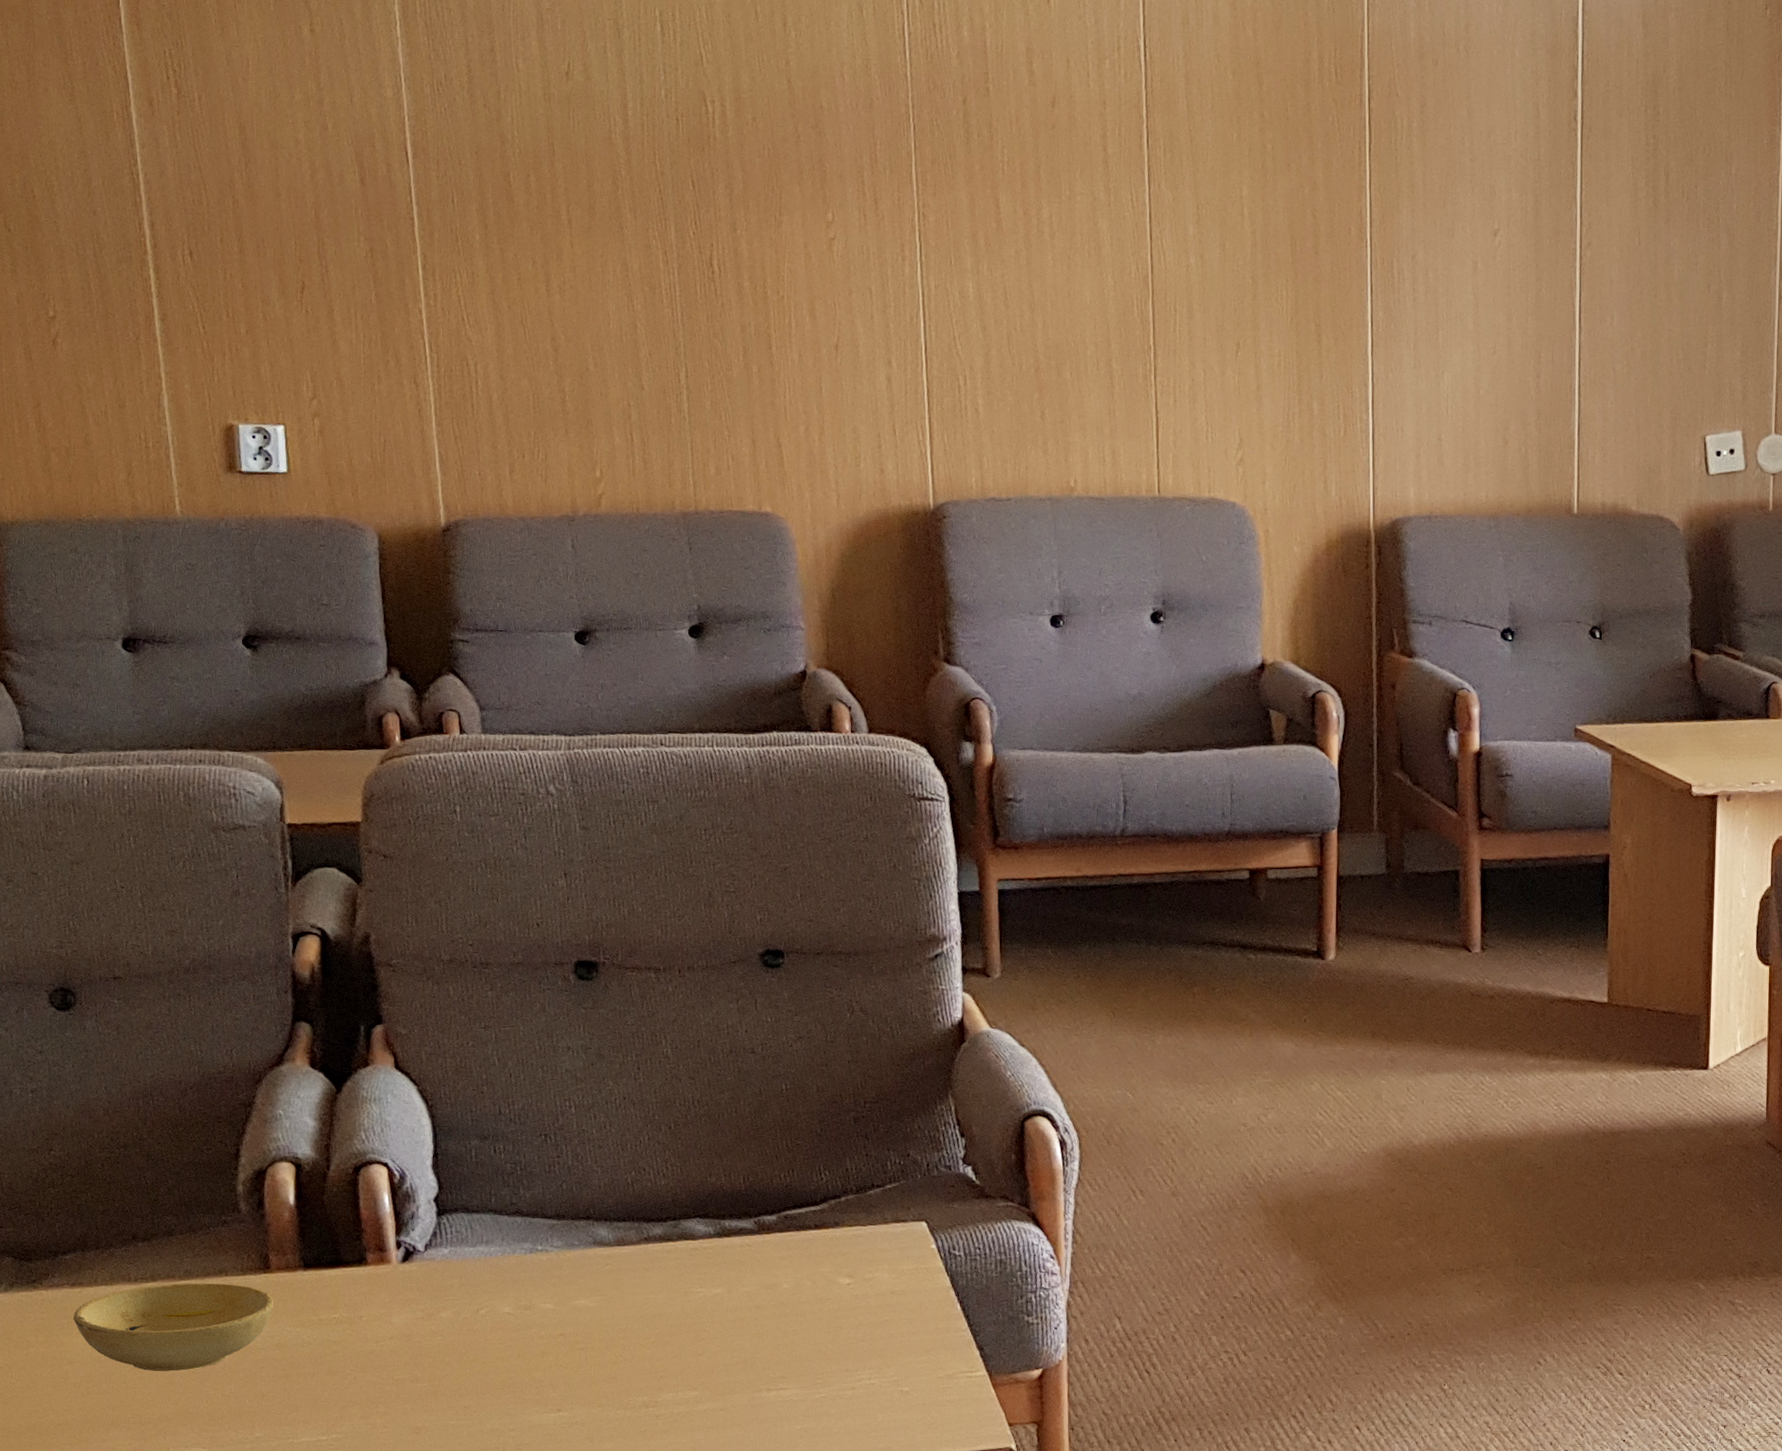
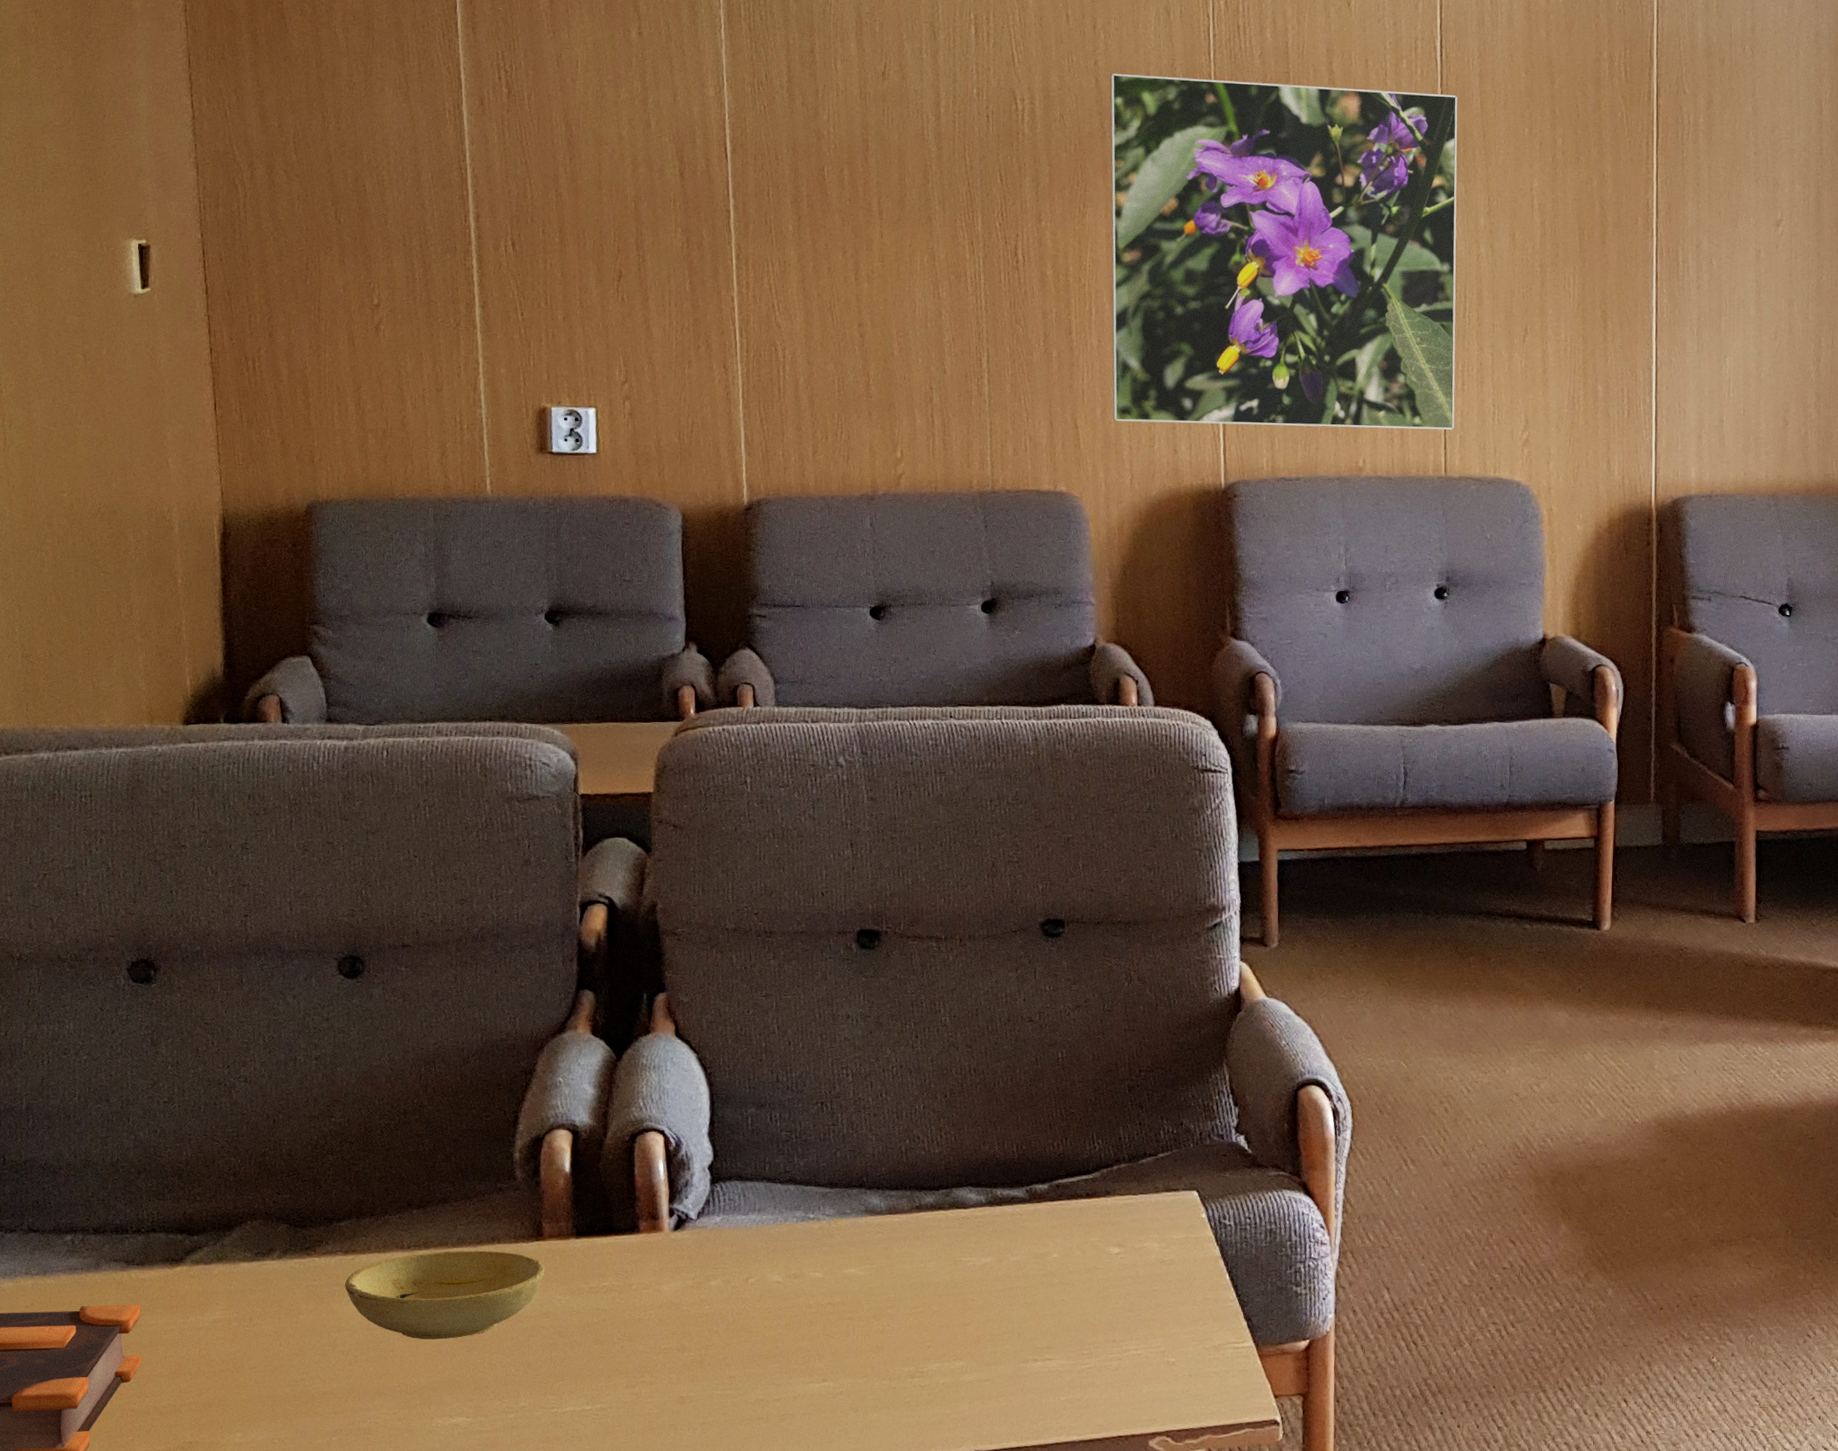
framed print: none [803,74,1167,449] -> present [1110,74,1458,430]

